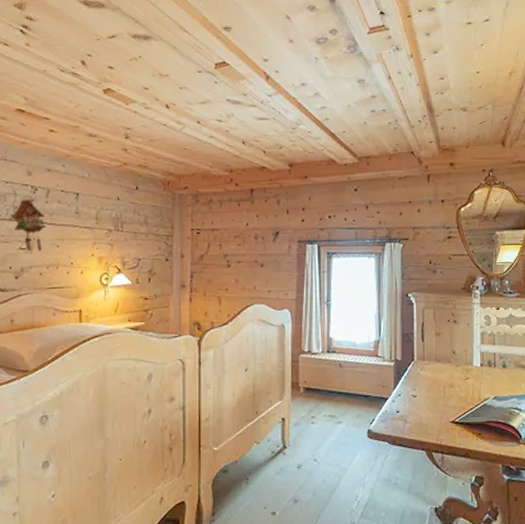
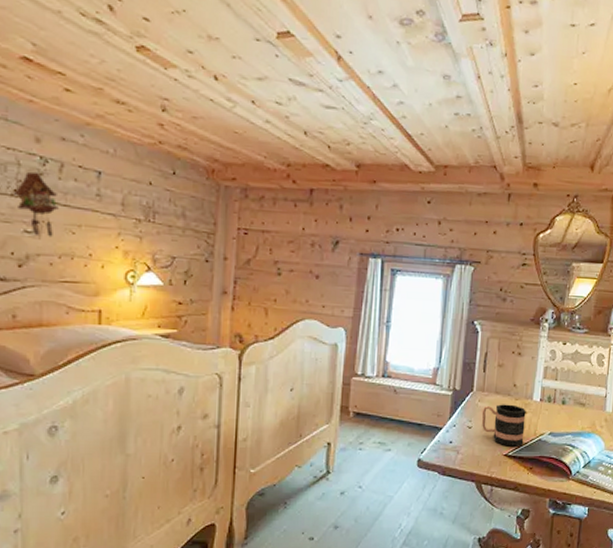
mug: none [424,371,469,413] -> present [482,404,526,447]

